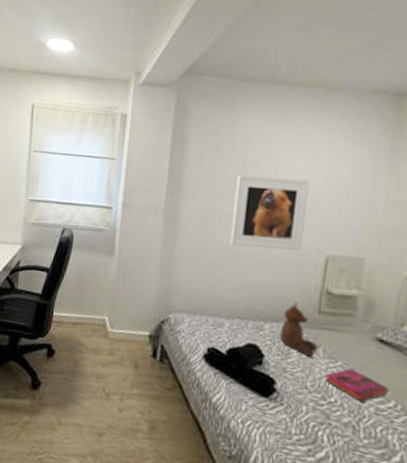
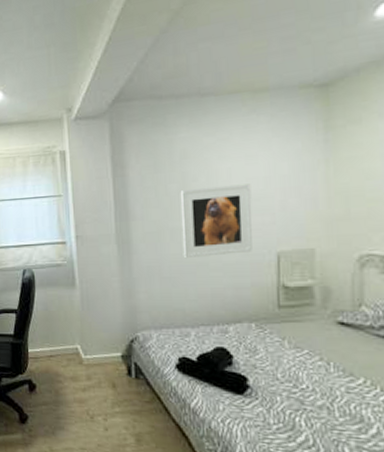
teddy bear: present [279,302,319,357] -> none [244,301,284,350]
hardback book: present [325,368,389,403] -> none [294,354,357,385]

